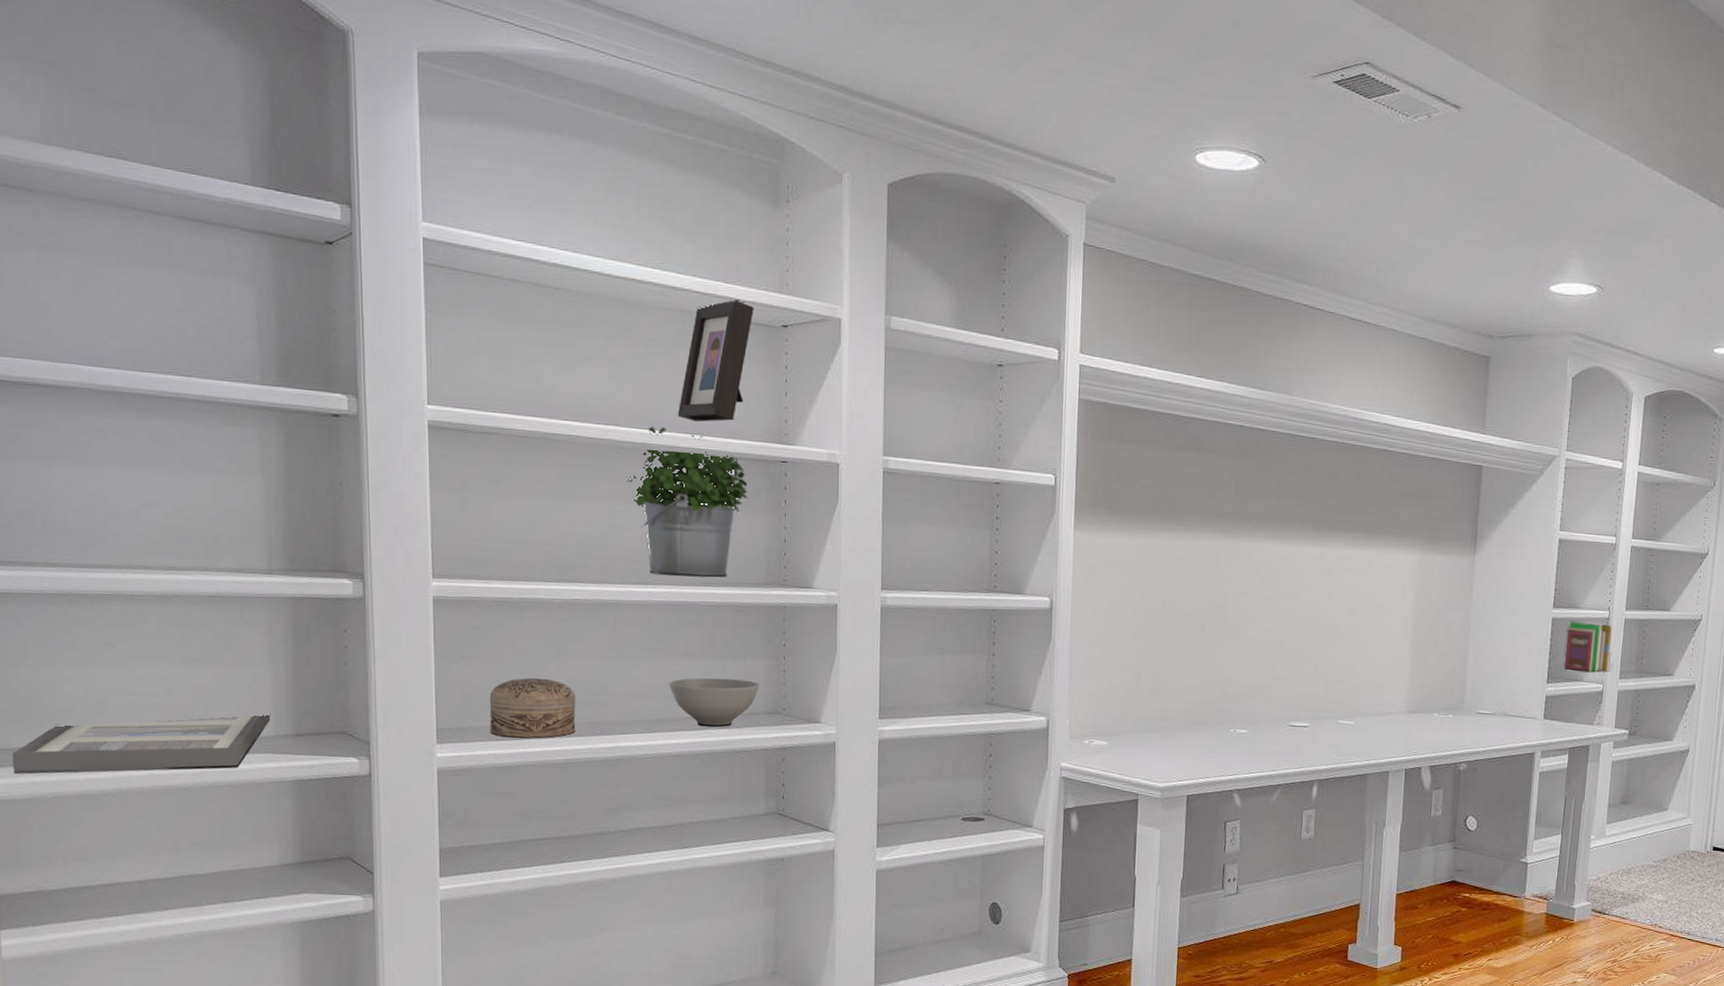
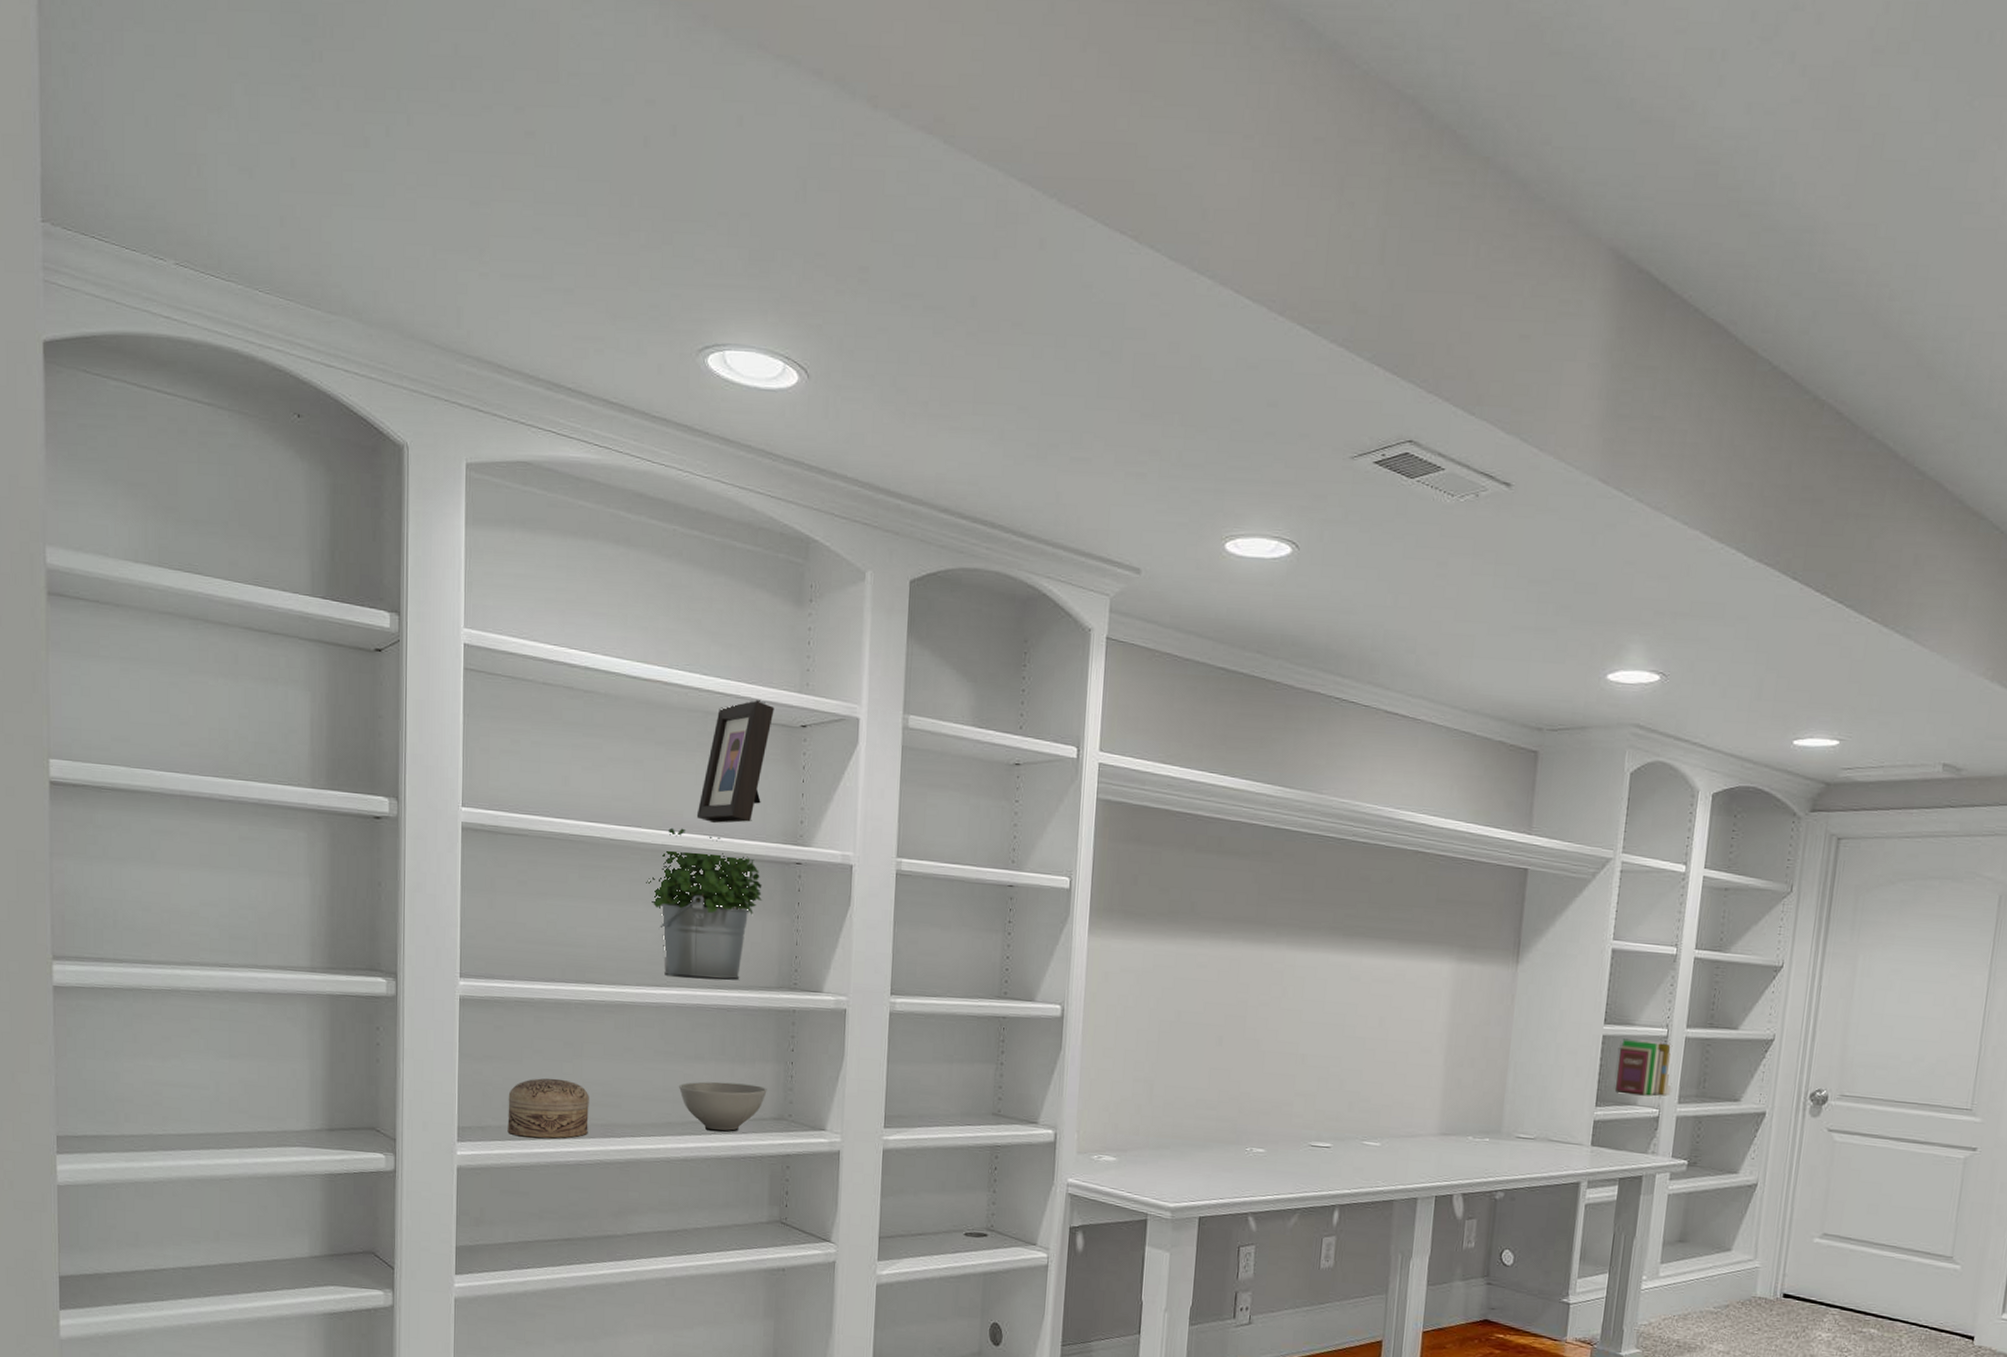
photo frame: present [12,713,271,775] -> none [78,1107,307,1162]

